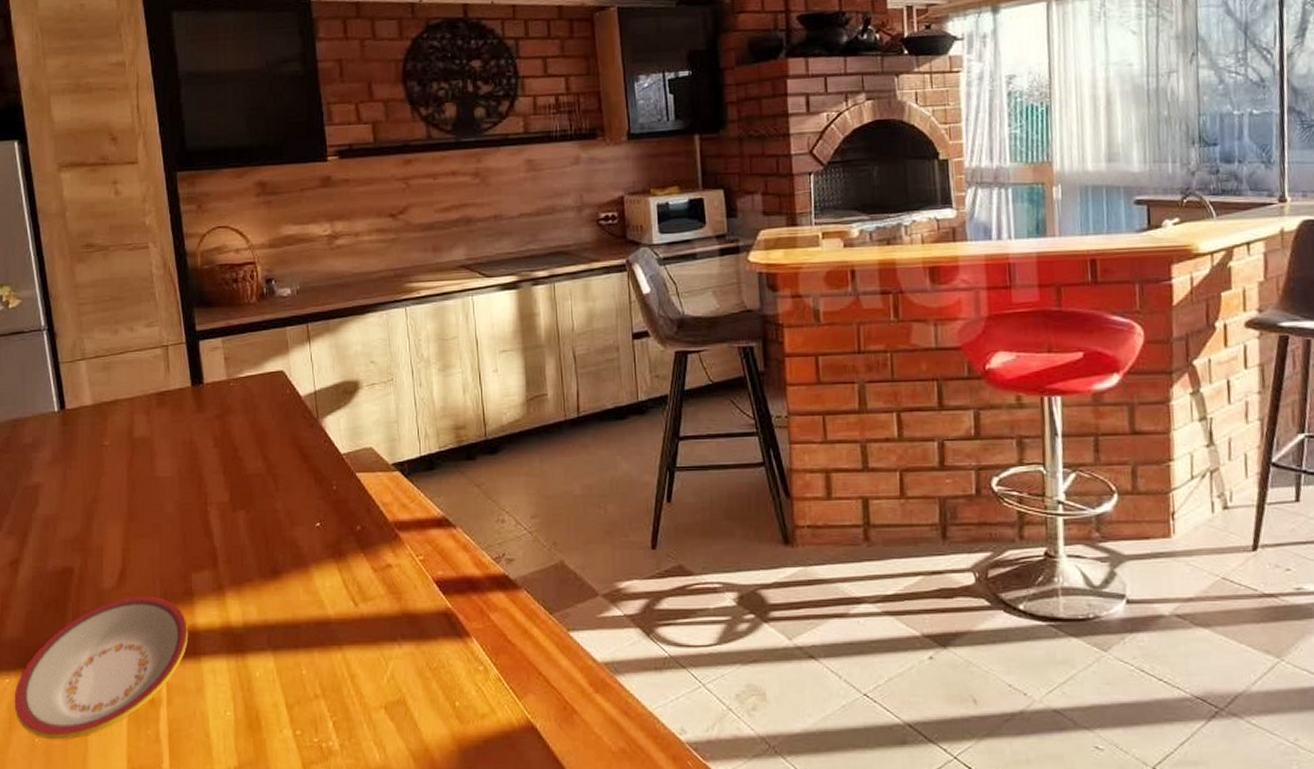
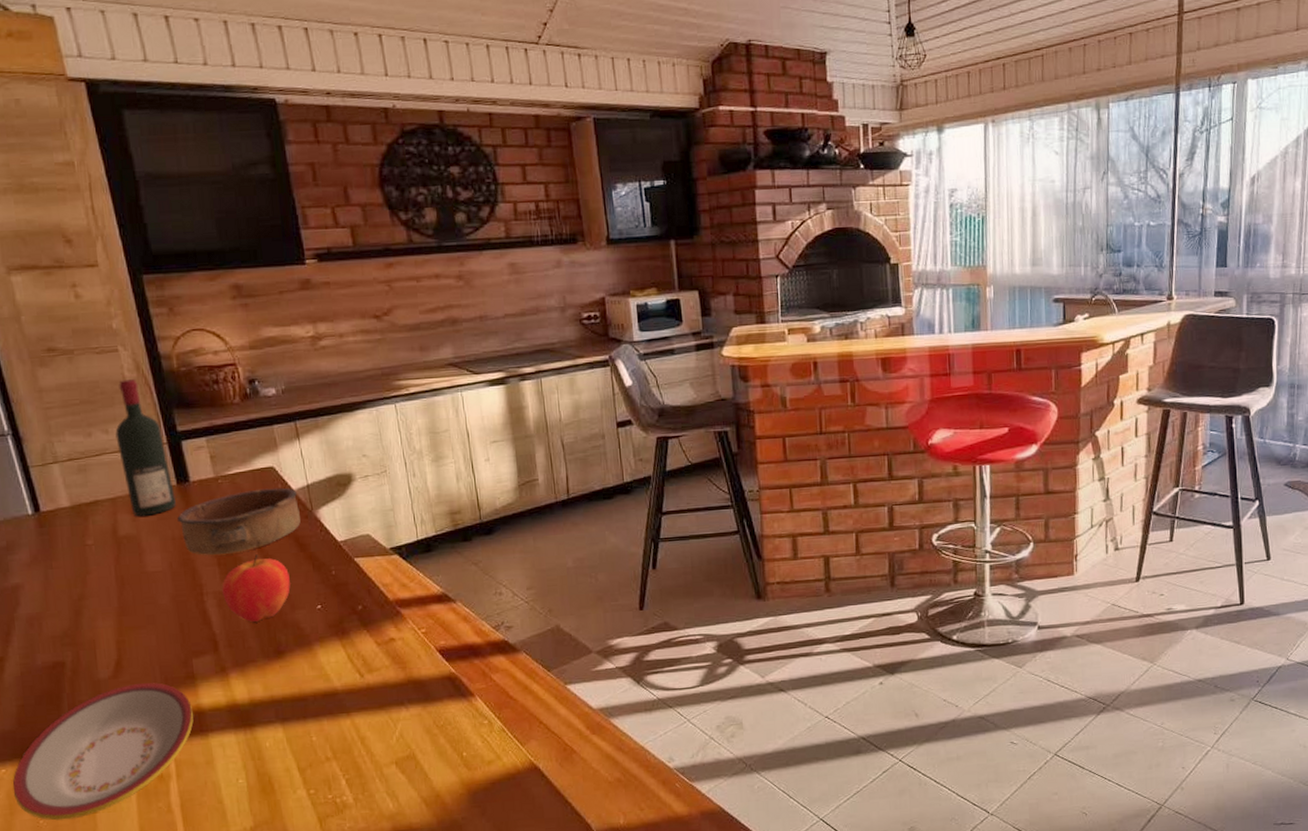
wine bottle: none [139,277,189,418] -> present [115,379,176,517]
bowl: none [189,393,306,463] -> present [177,487,301,556]
apple: none [225,463,291,537] -> present [222,554,290,622]

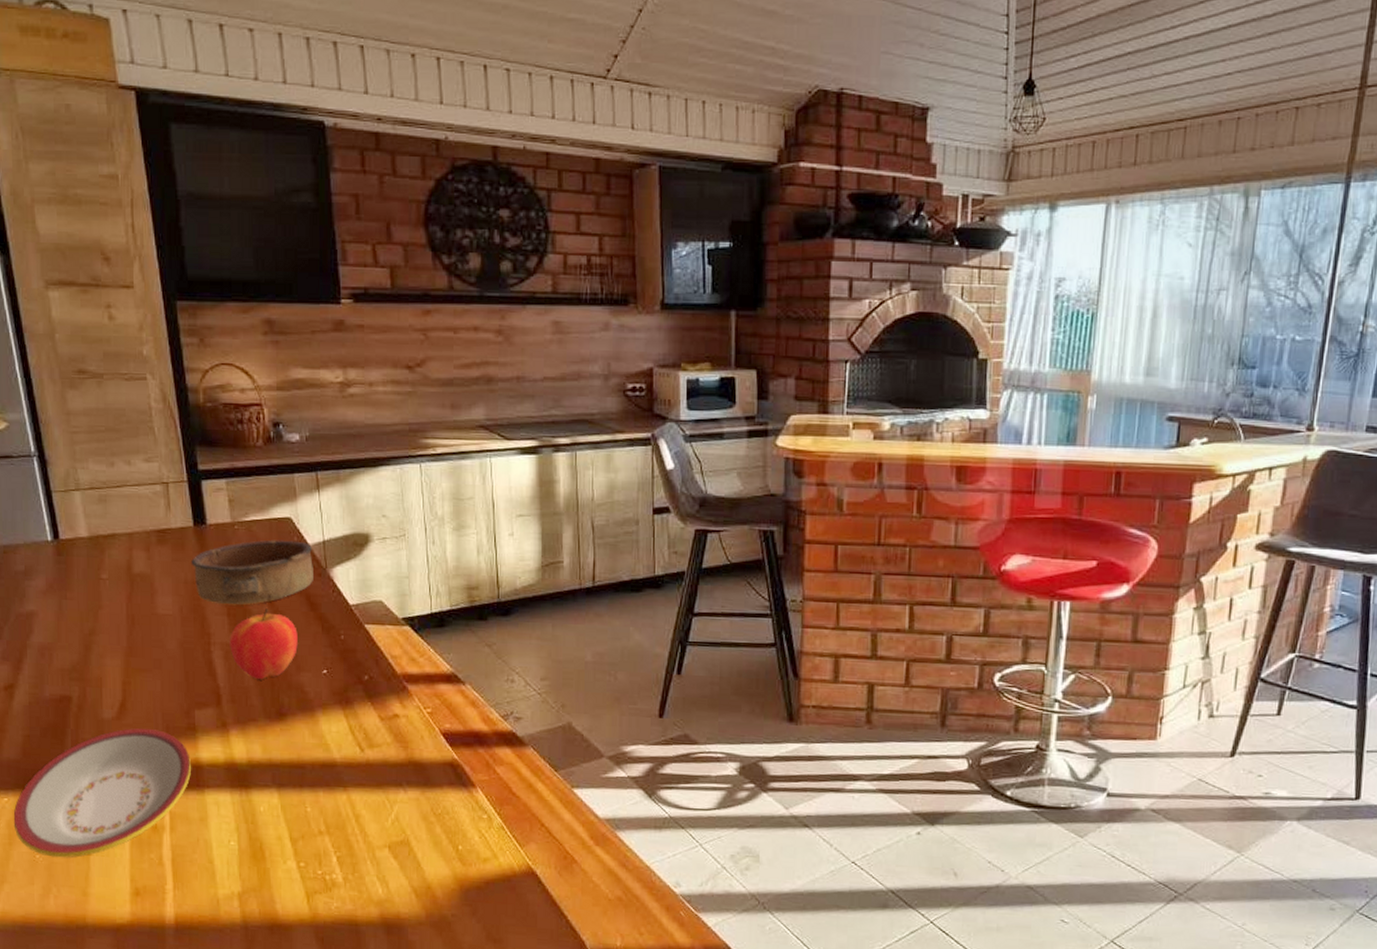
wine bottle: present [115,379,176,517] -> none [137,410,191,556]

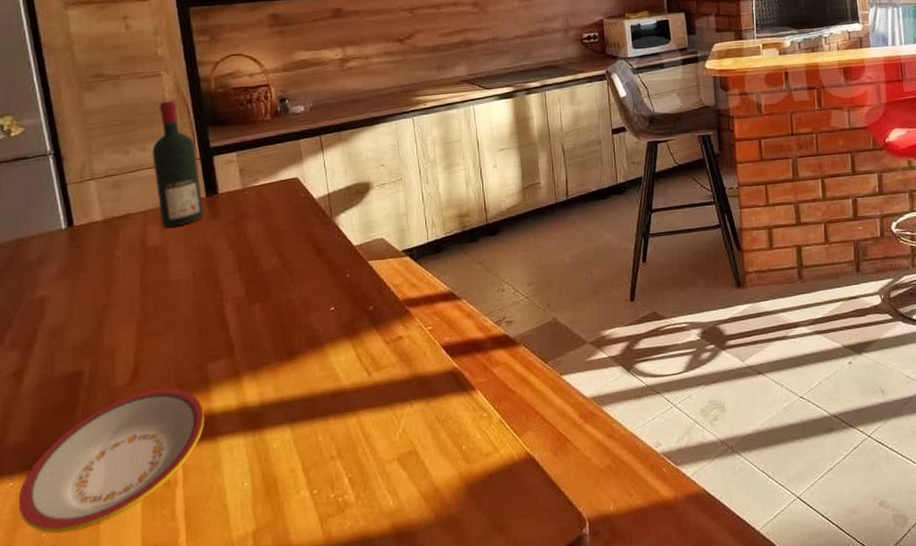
wine bottle: none [137,410,191,556] -> present [152,101,204,228]
bowl: present [191,540,313,605] -> none [204,197,320,263]
apple: present [230,608,298,679] -> none [241,260,306,326]

